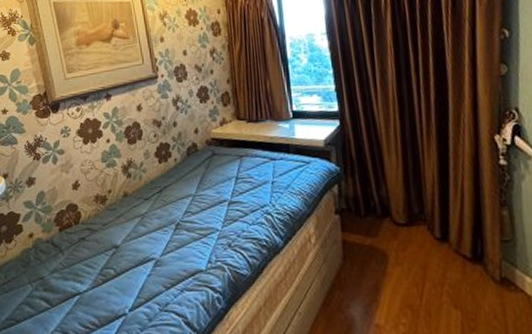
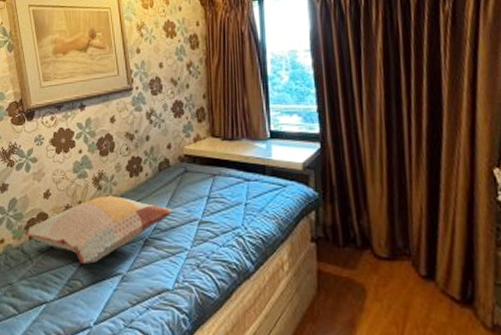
decorative pillow: none [54,180,204,252] -> present [25,193,174,264]

